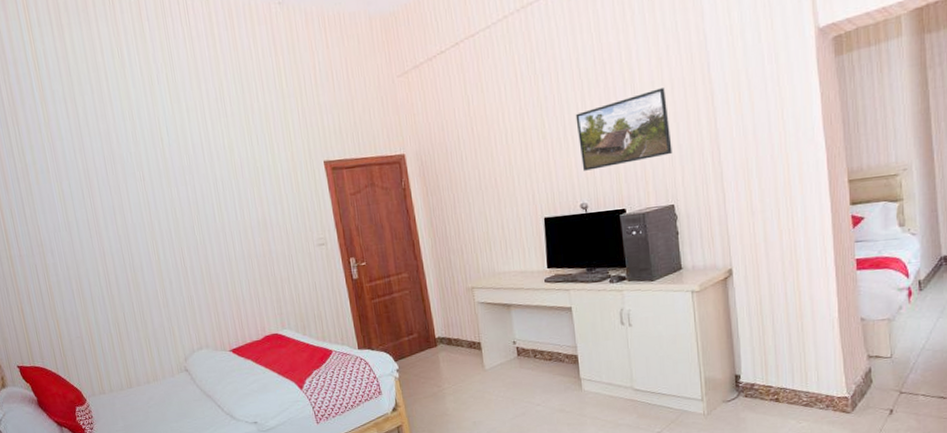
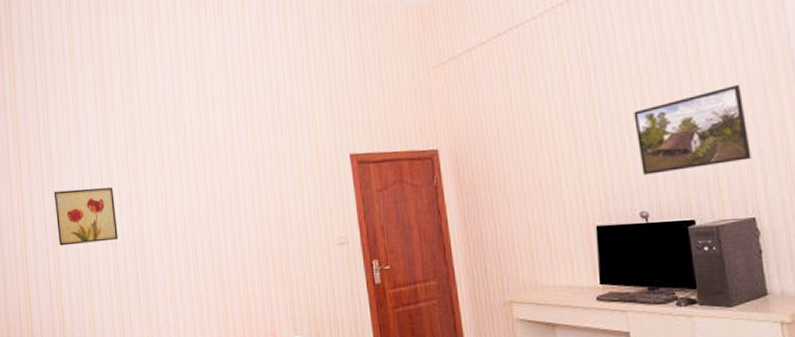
wall art: none [35,202,106,261] -> present [53,187,118,246]

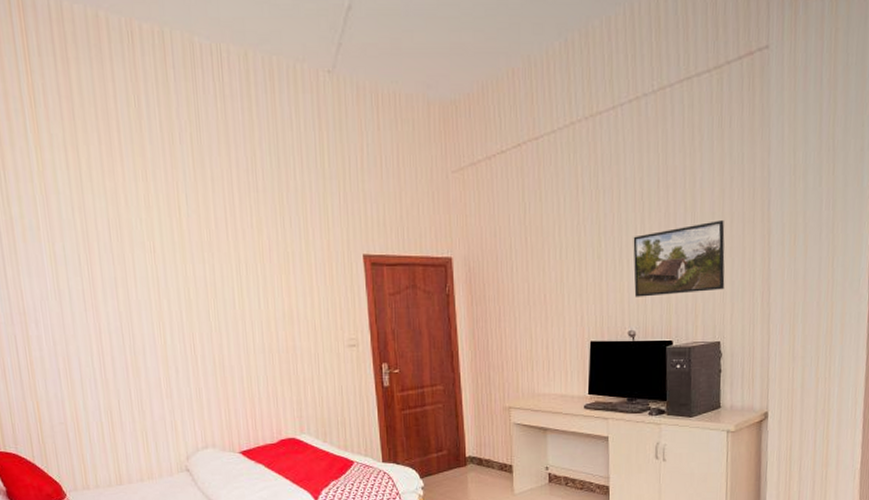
wall art: present [53,187,118,246] -> none [18,269,103,332]

